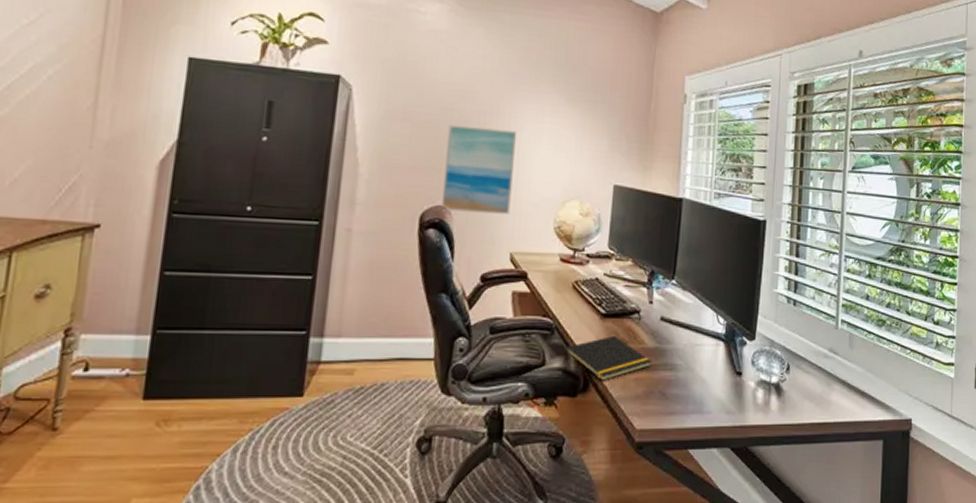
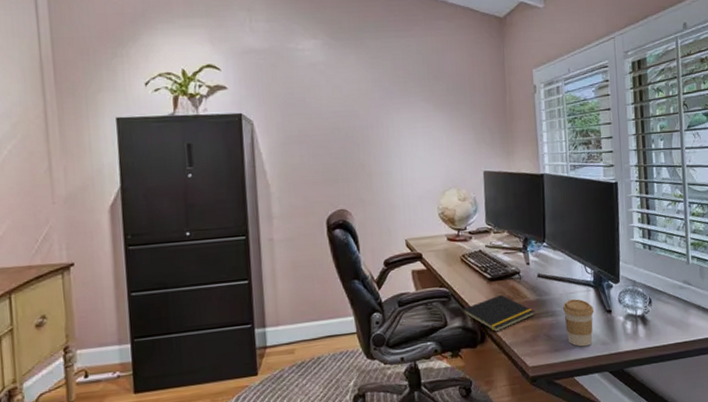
wall art: present [440,125,518,214] -> none [338,138,400,213]
coffee cup: none [685,353,722,413] -> present [563,299,595,347]

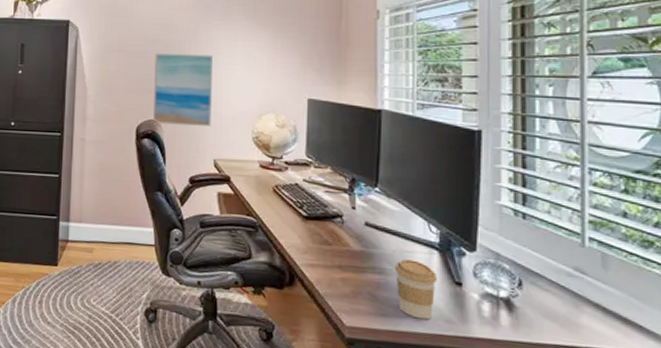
wall art: none [338,138,400,213] -> present [152,54,214,126]
notepad: present [461,294,535,332] -> none [269,236,359,278]

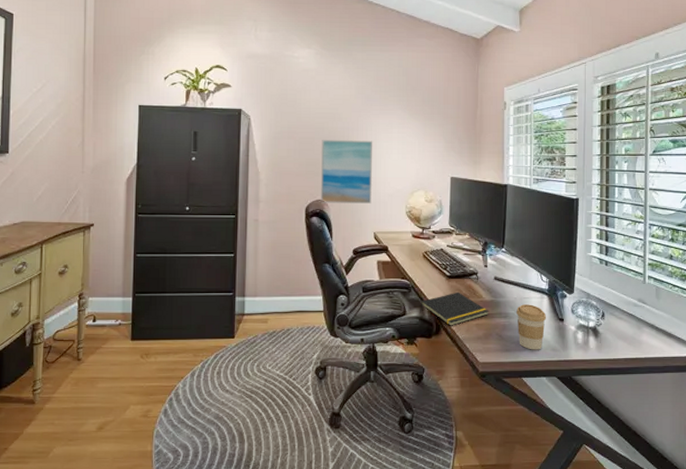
notepad: none [269,236,359,278] -> present [420,291,489,326]

